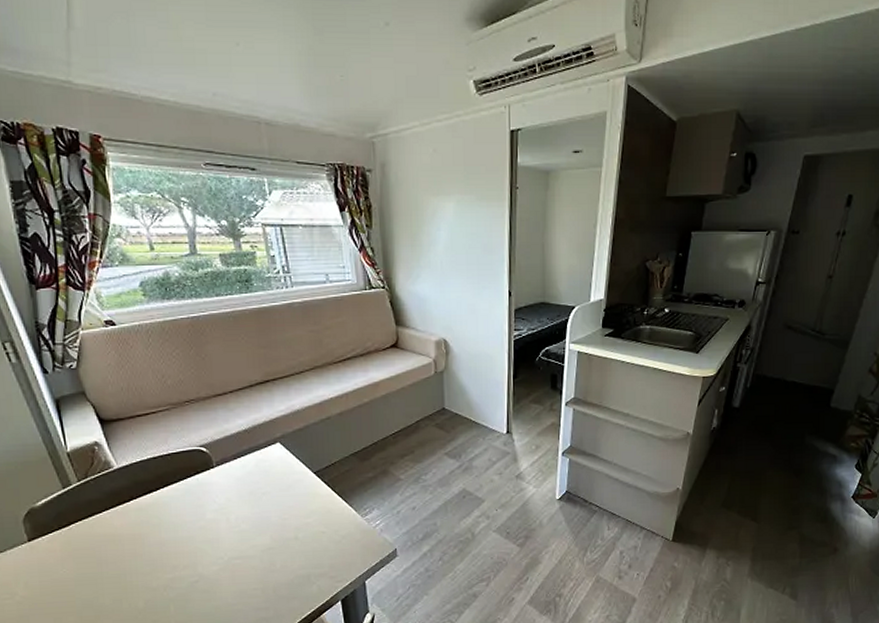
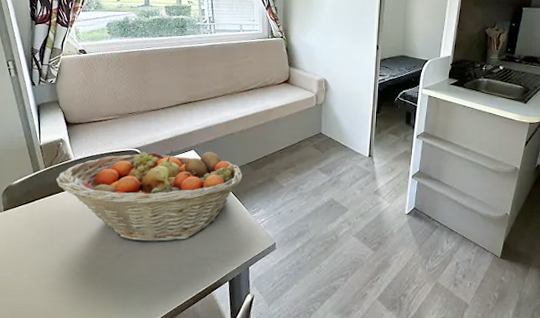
fruit basket: none [95,443,347,564] -> present [55,150,243,243]

